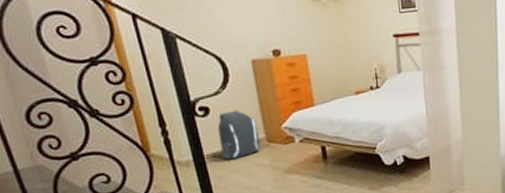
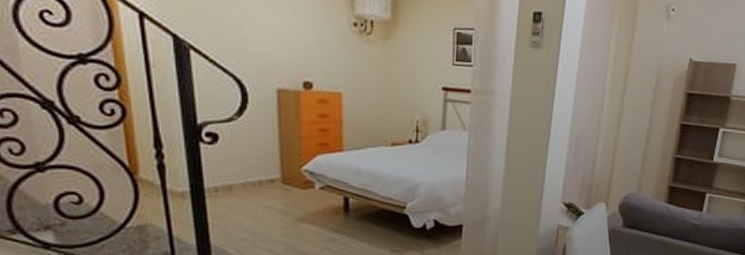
backpack: present [217,110,261,160] -> none [225,142,273,198]

